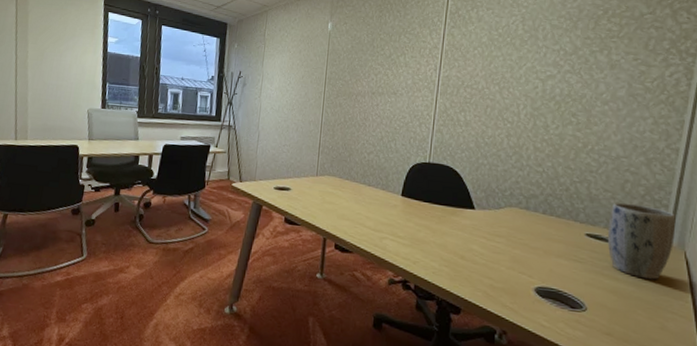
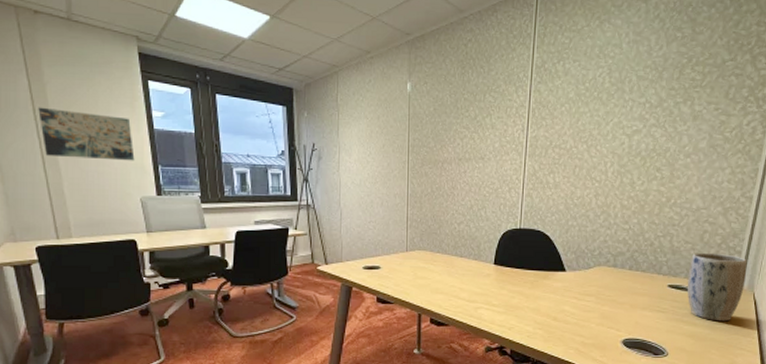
wall art: none [18,30,90,78] -> present [38,107,135,161]

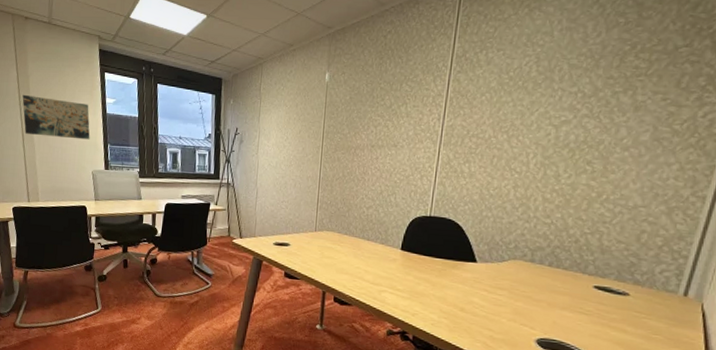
plant pot: present [688,252,747,322] -> none [617,254,695,332]

